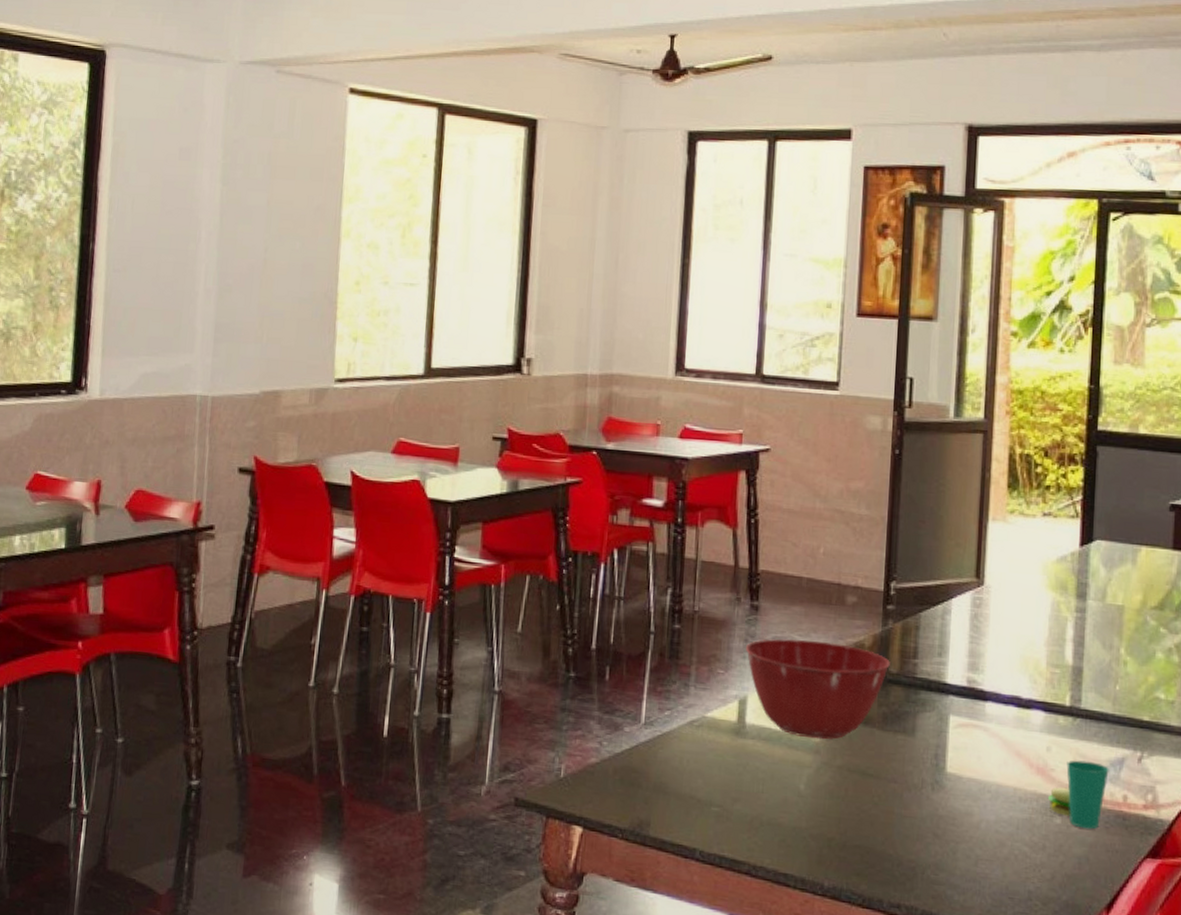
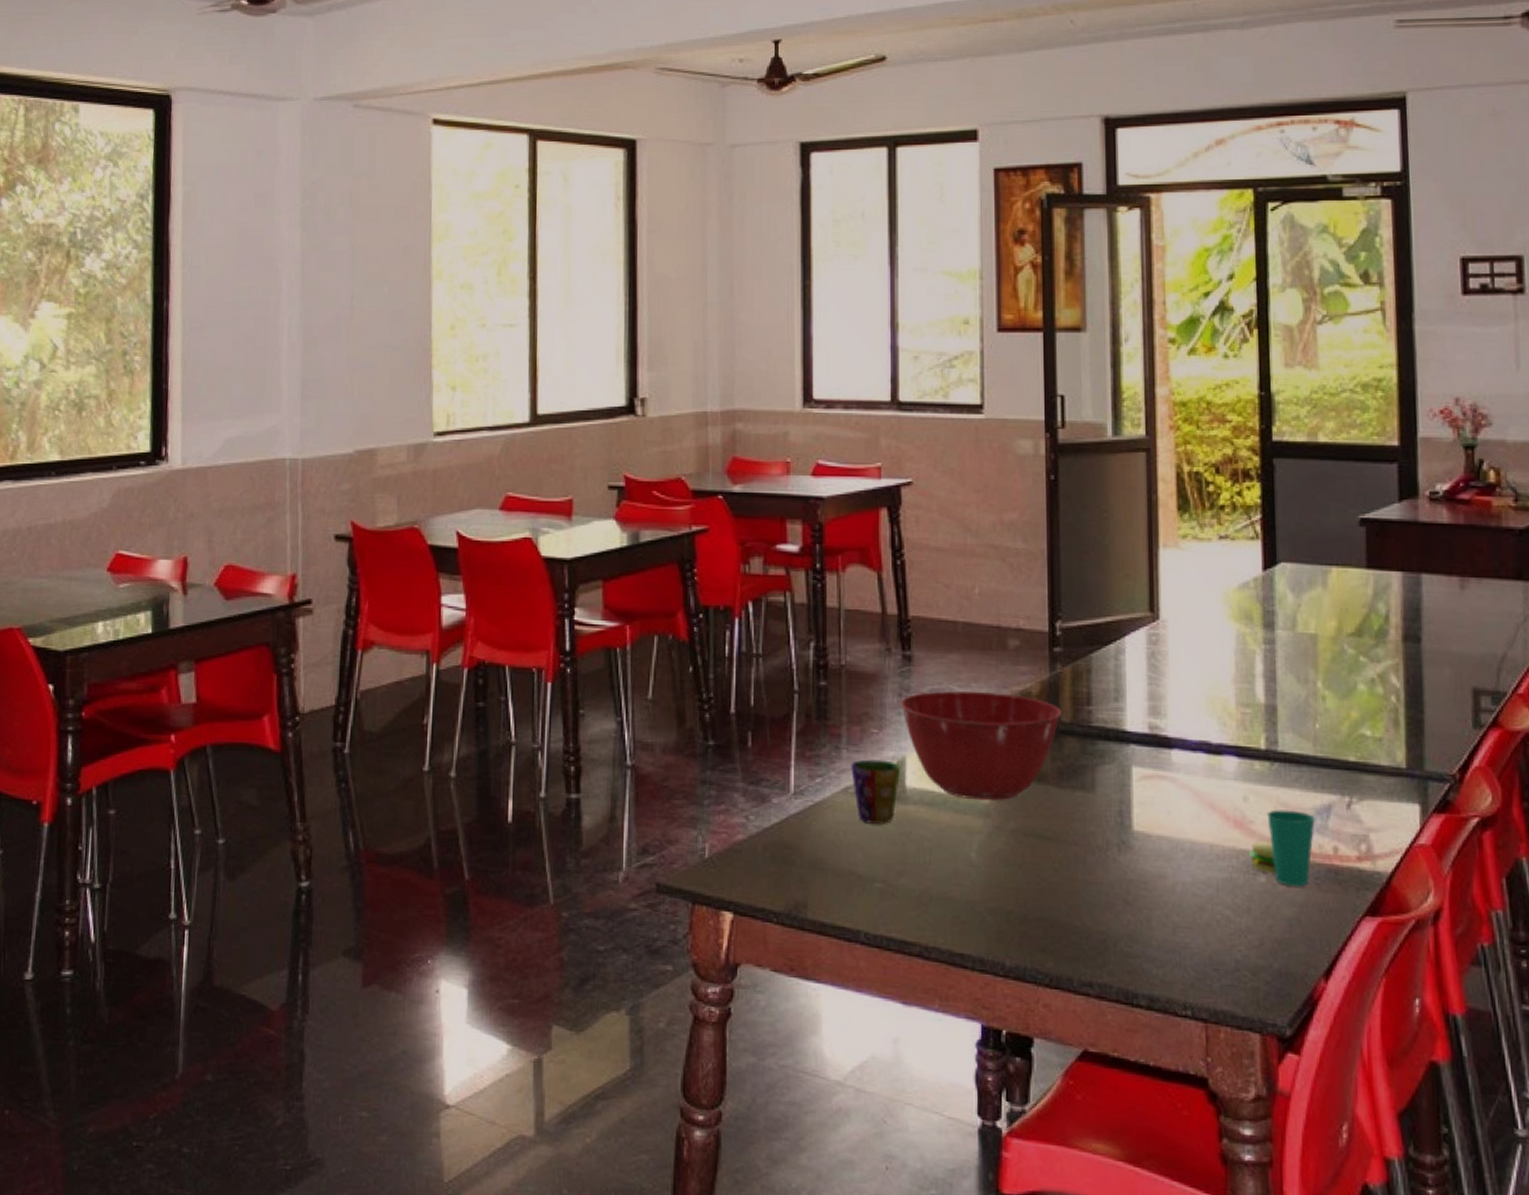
cup: none [697,696,743,755] -> present [851,759,901,824]

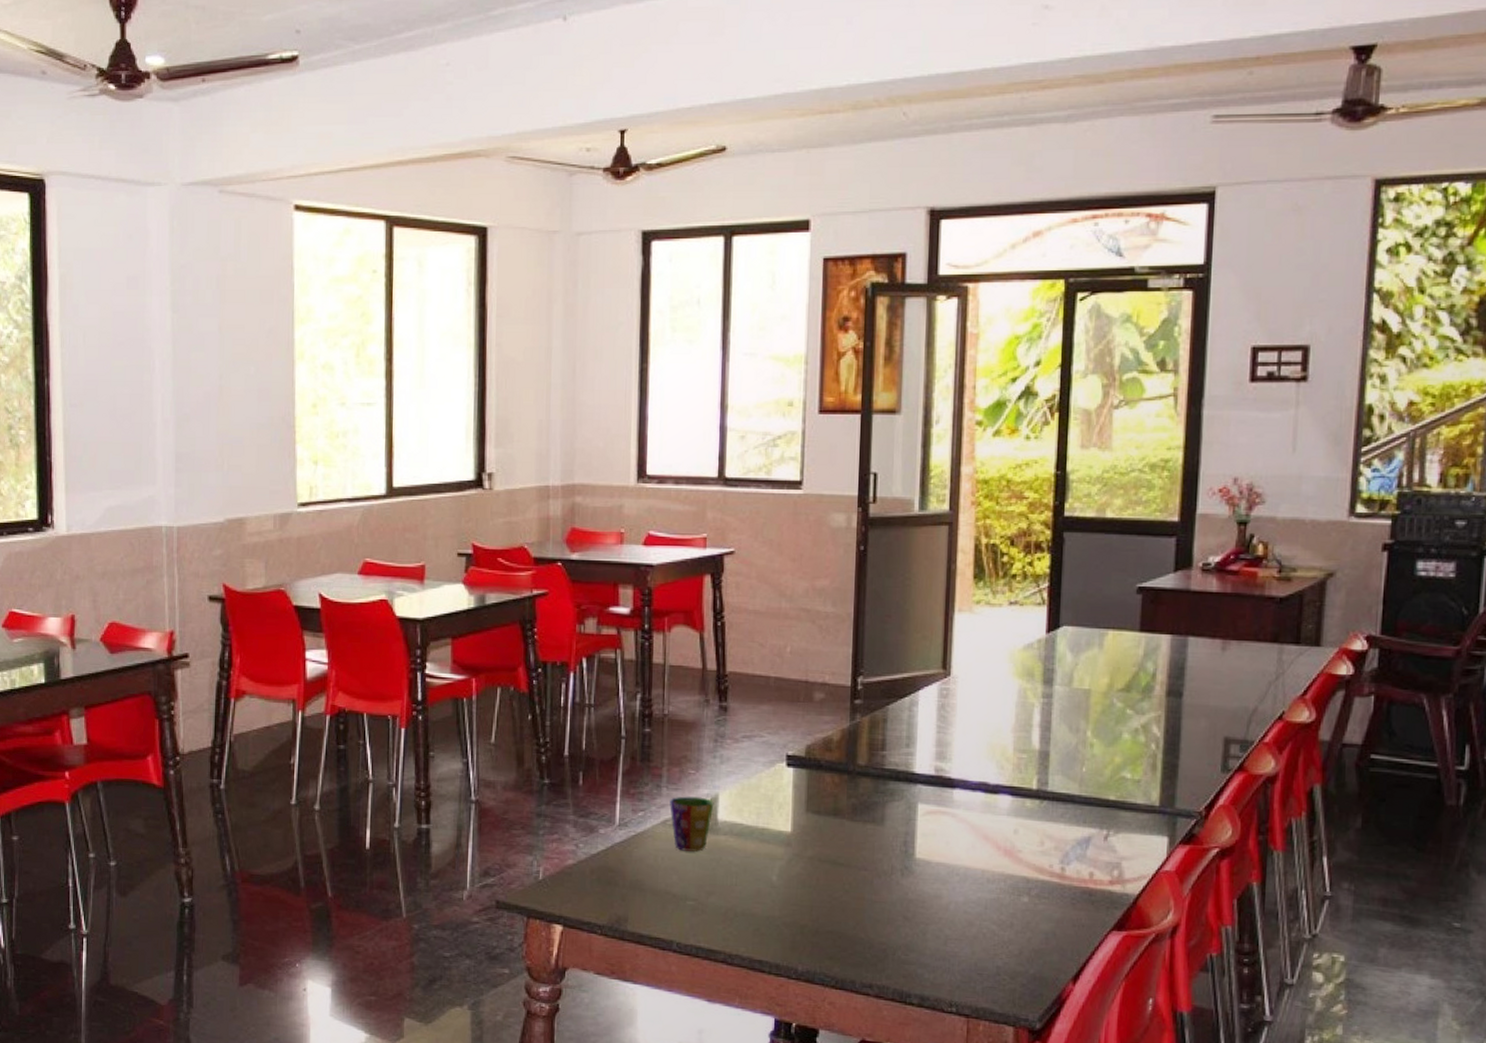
mixing bowl: present [899,690,1062,801] -> none [715,737,859,833]
cup: present [1248,809,1315,887] -> none [1015,841,1076,906]

